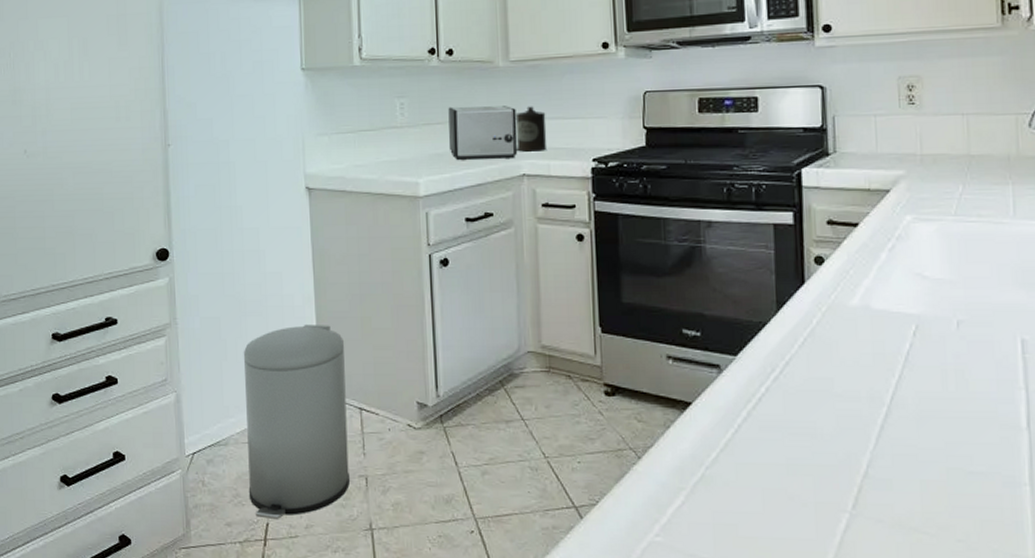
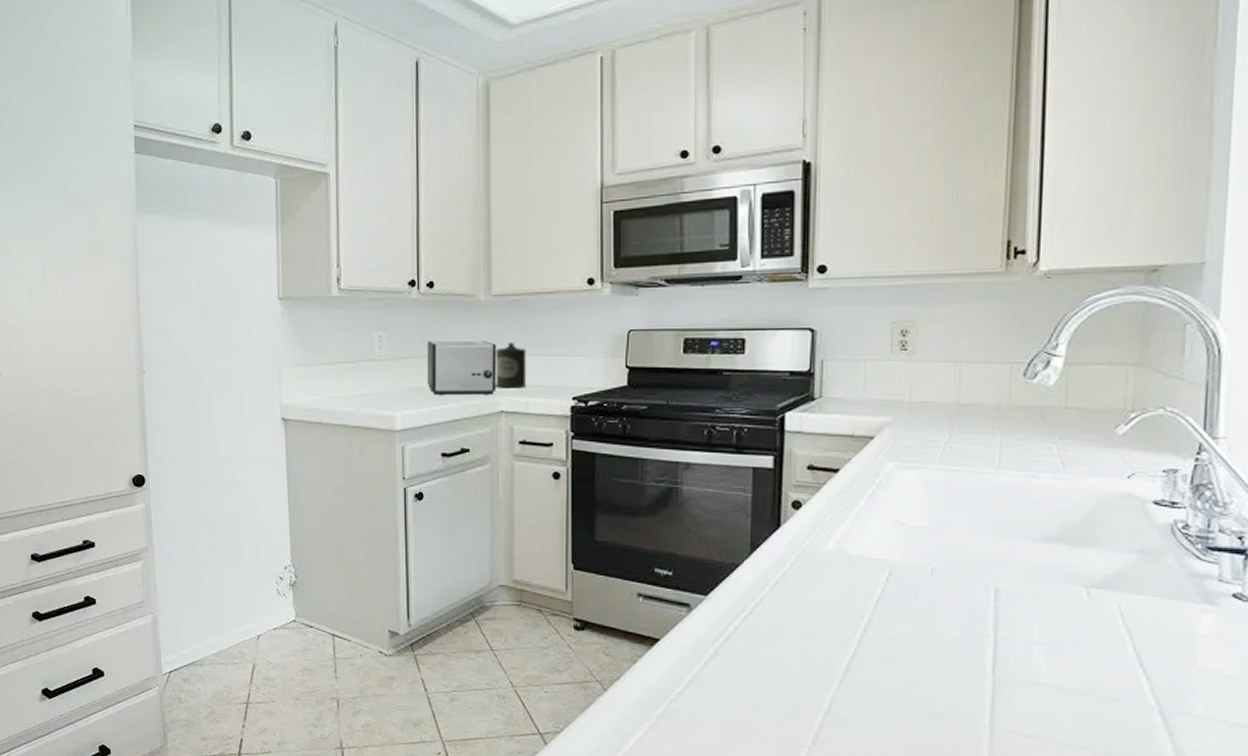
pedal bin: present [243,324,350,519] -> none [218,552,321,736]

